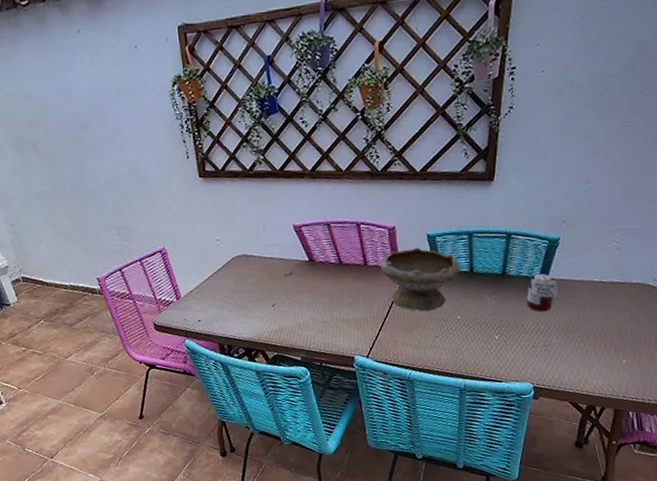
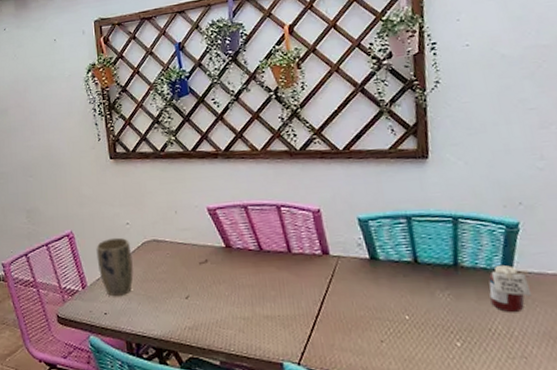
plant pot: none [188,253,225,306] -> present [96,237,134,297]
bowl: present [380,247,460,312] -> none [306,232,402,309]

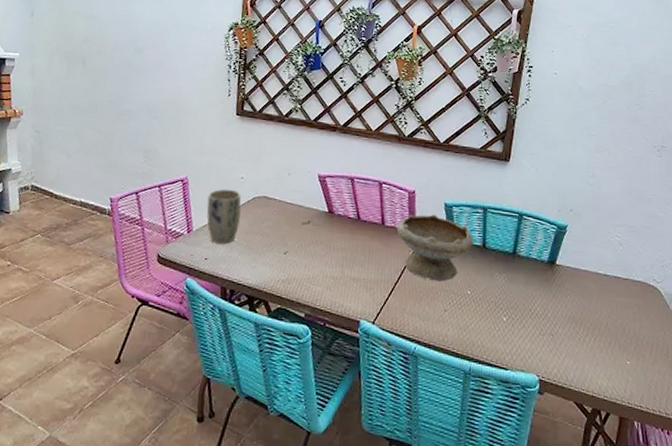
bowl: none [306,232,402,309] -> present [396,214,474,282]
jar: present [488,265,533,313] -> none [535,258,567,299]

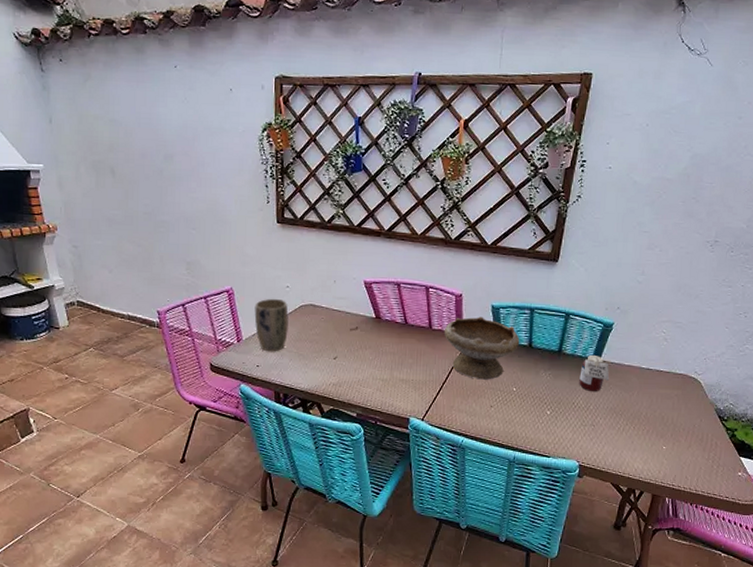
jar: none [535,258,567,299] -> present [579,355,610,392]

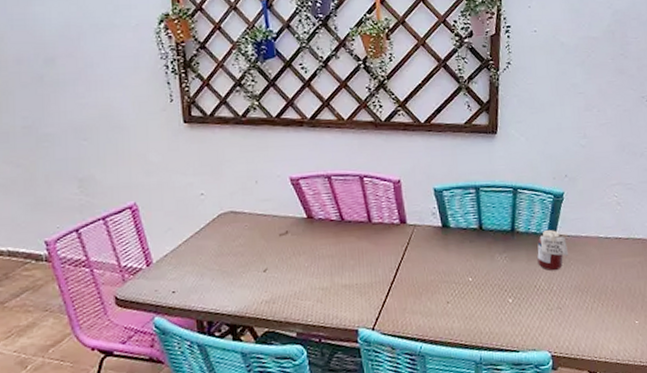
plant pot: present [254,298,289,352] -> none [164,209,208,274]
bowl: present [444,316,520,380] -> none [385,202,469,274]

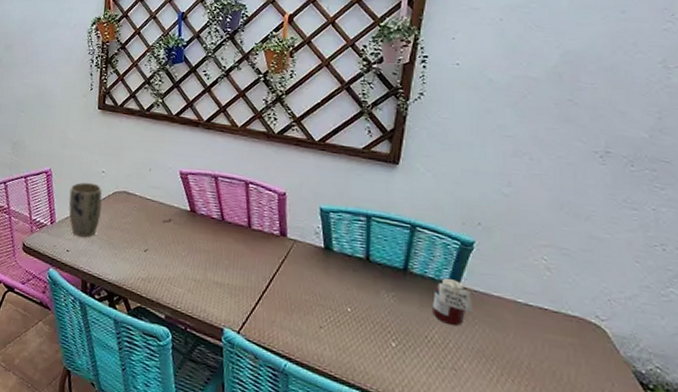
plant pot: none [164,209,208,274] -> present [69,182,102,238]

